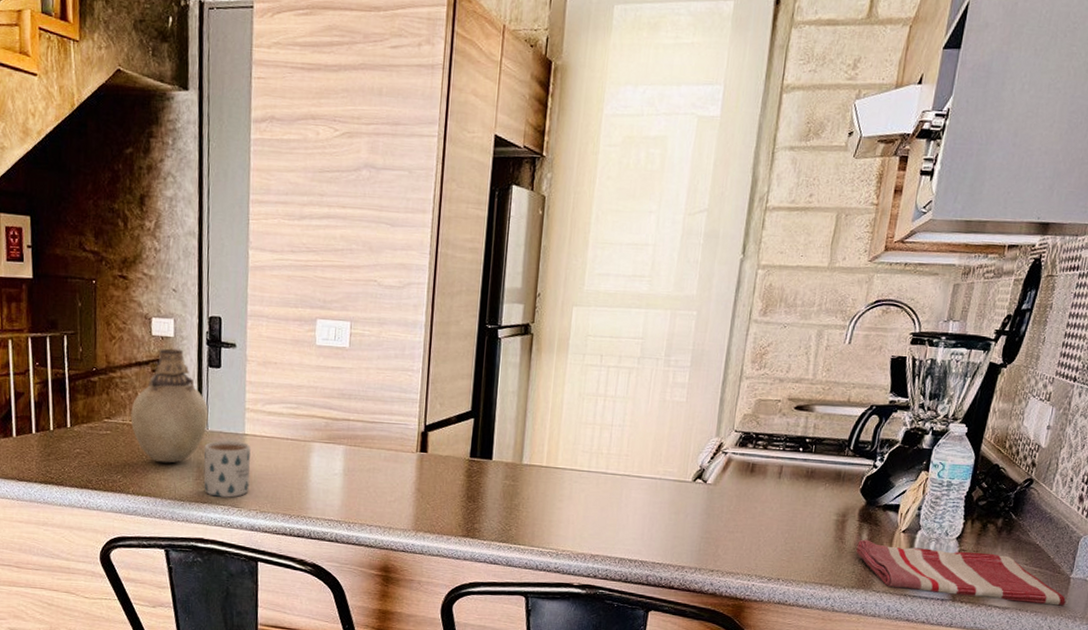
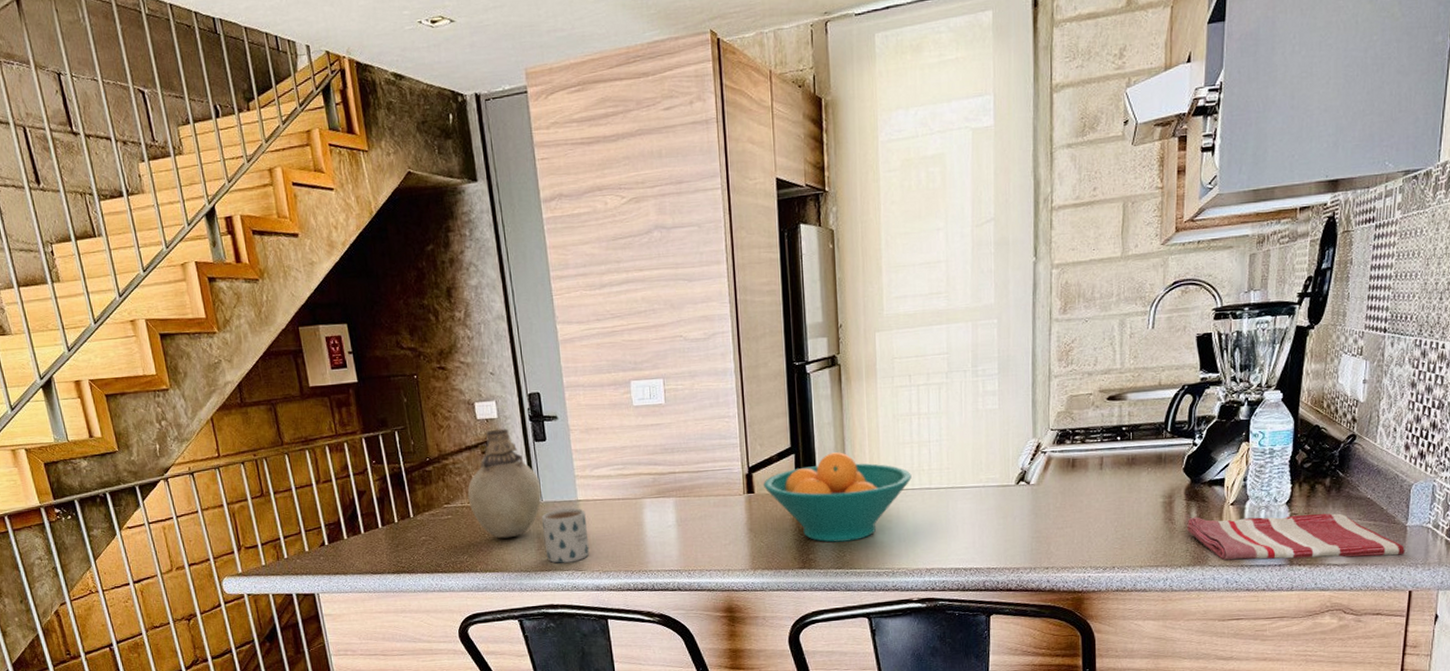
fruit bowl: none [437,422,589,516] -> present [763,452,912,543]

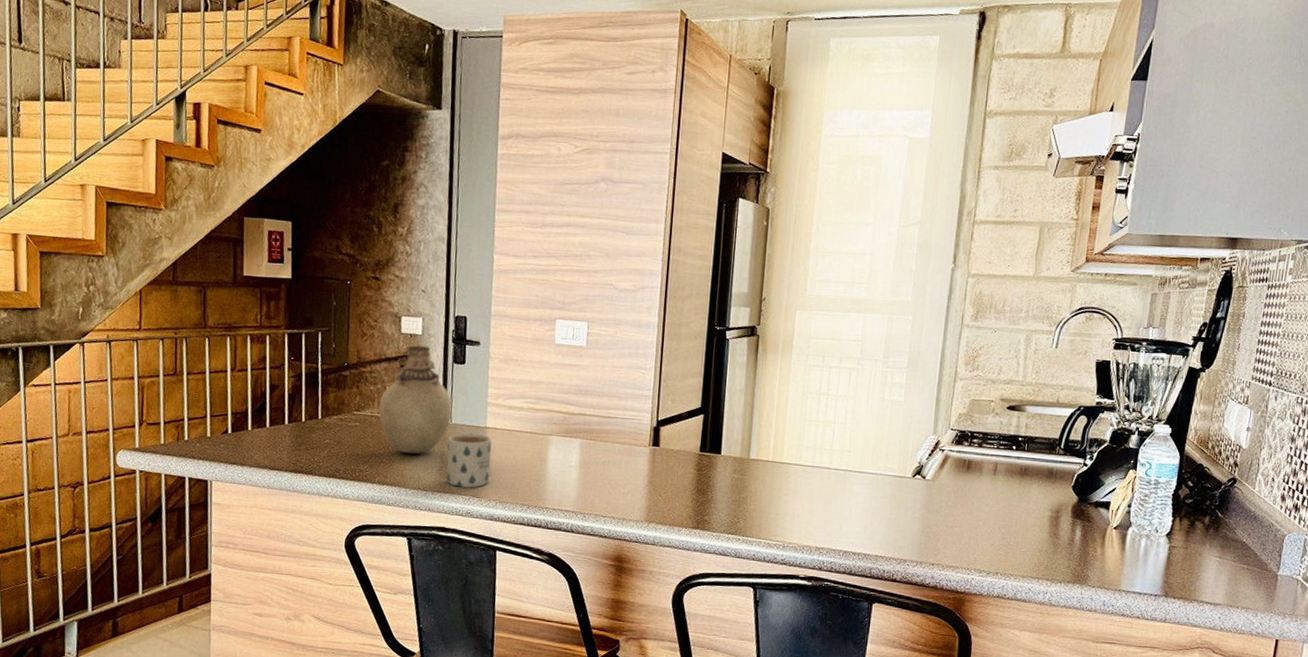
fruit bowl: present [763,452,912,543] -> none [669,419,813,509]
dish towel: present [1187,513,1406,561] -> none [1070,535,1275,603]

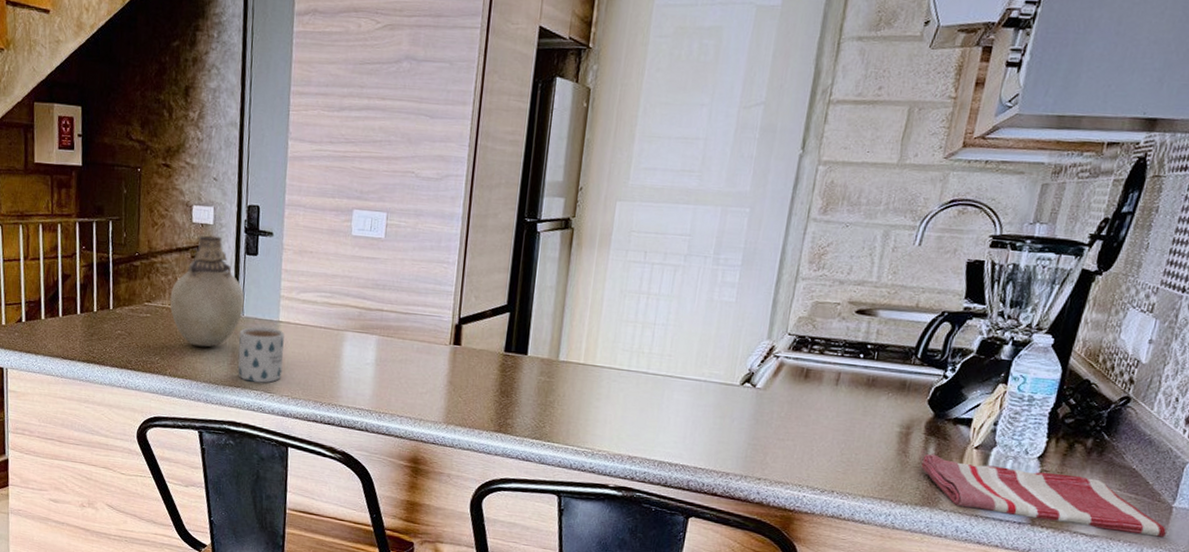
dish towel: none [1070,535,1275,603] -> present [921,453,1167,538]

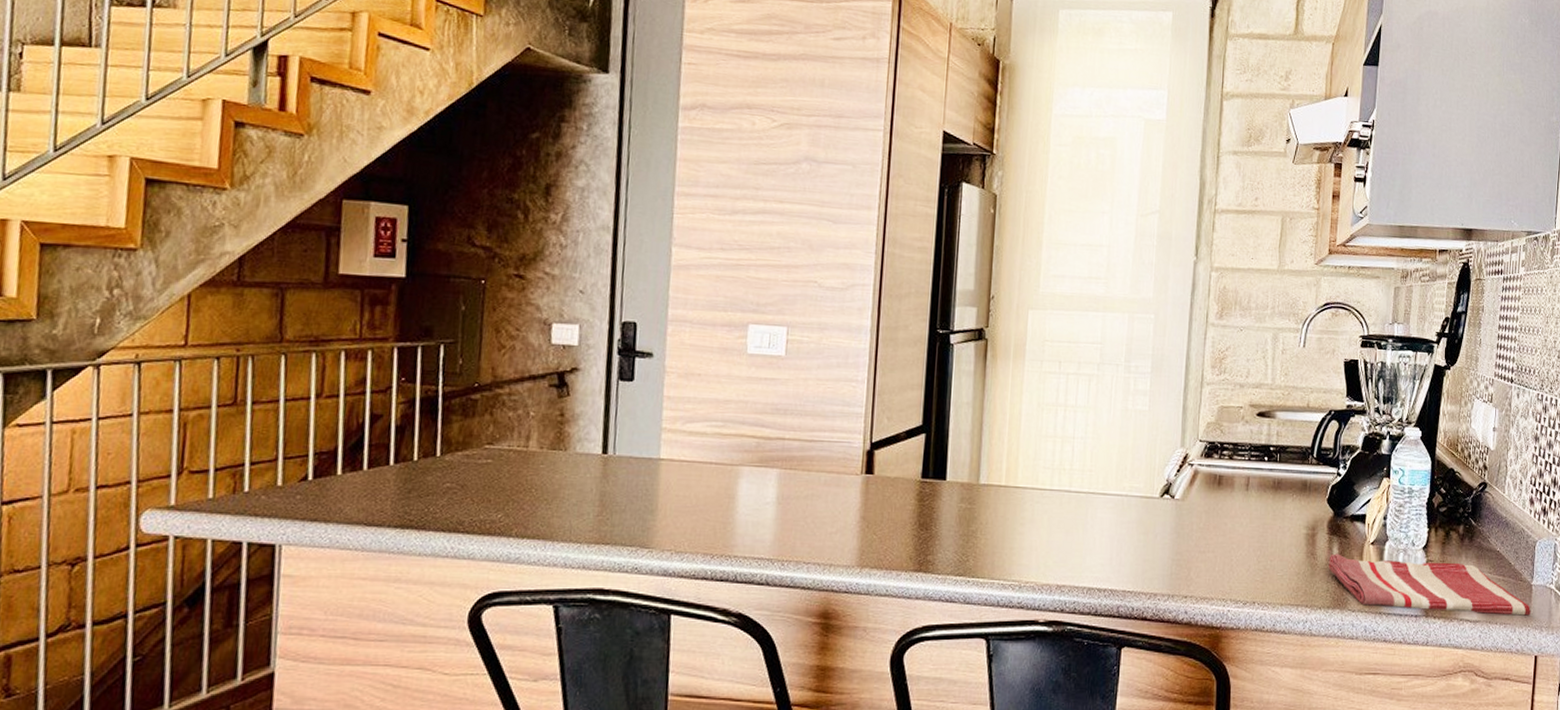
vase: present [170,235,245,347] -> none [518,359,617,497]
mug: present [237,326,285,383] -> none [607,466,667,537]

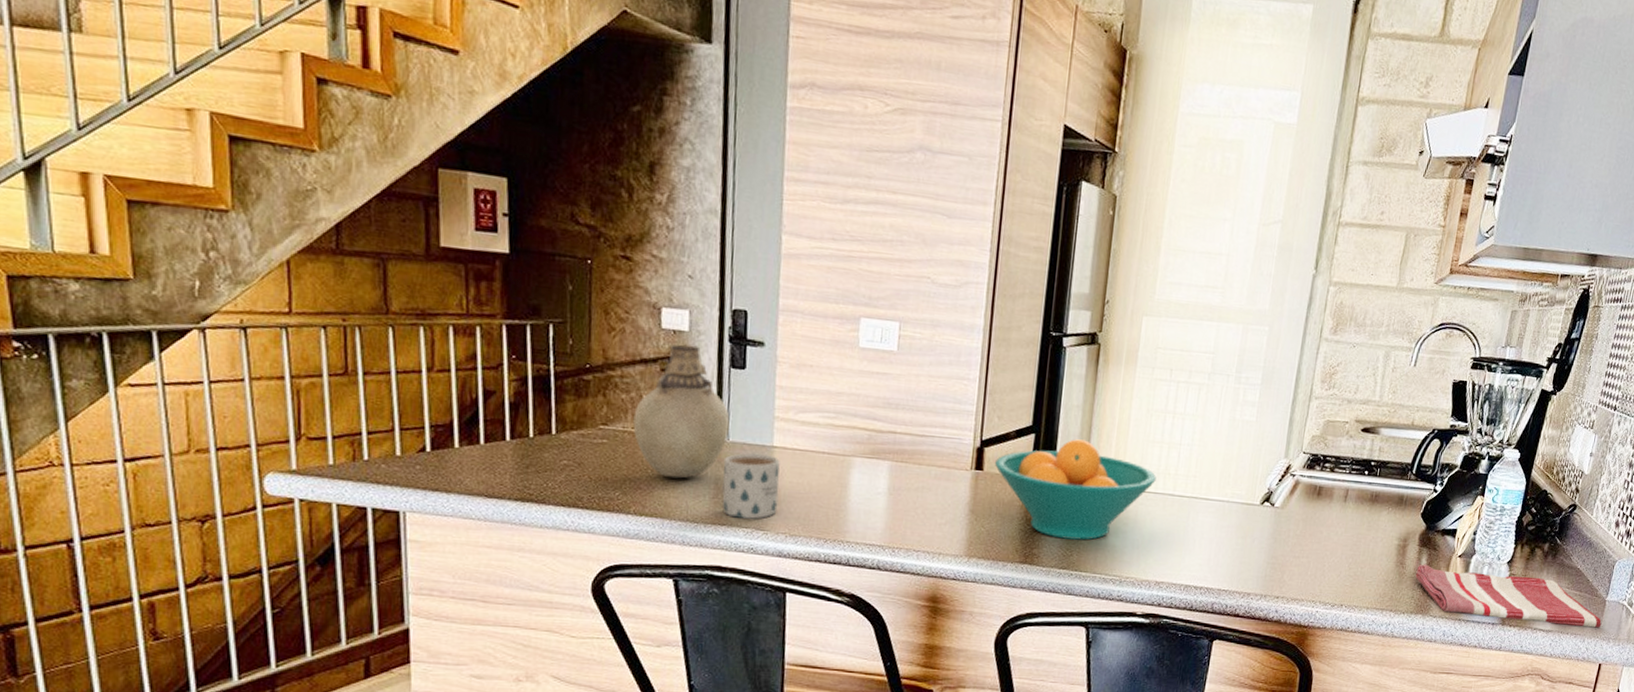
vase: none [518,359,617,497] -> present [633,344,730,479]
mug: none [607,466,667,537] -> present [722,453,780,519]
fruit bowl: none [885,437,1051,544] -> present [994,439,1156,541]

